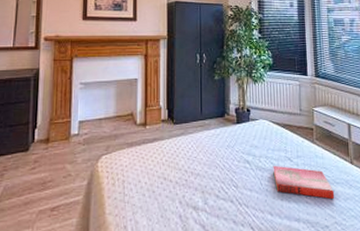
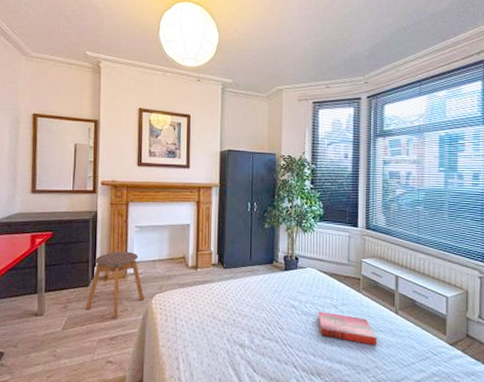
stool: none [24,110,90,185] -> present [86,251,144,318]

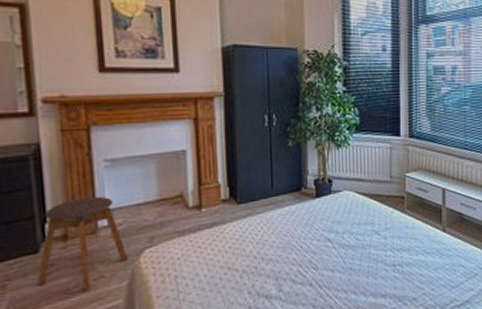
hardback book: present [318,311,377,346] -> none [358,240,425,271]

